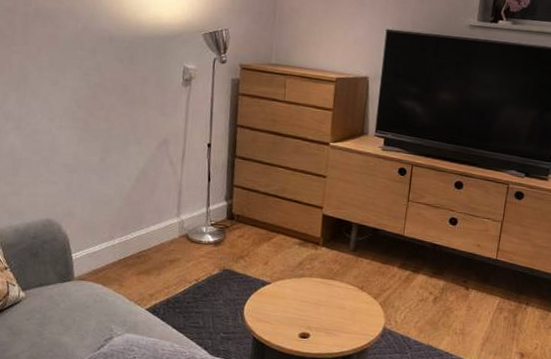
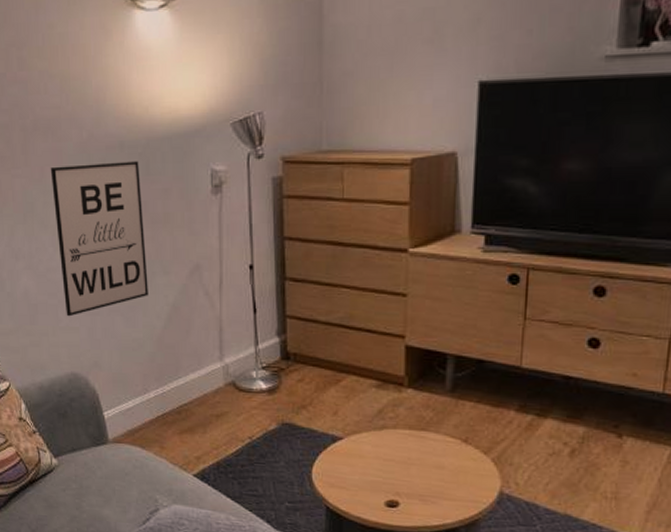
wall art: none [46,48,125,172] -> present [50,161,149,317]

